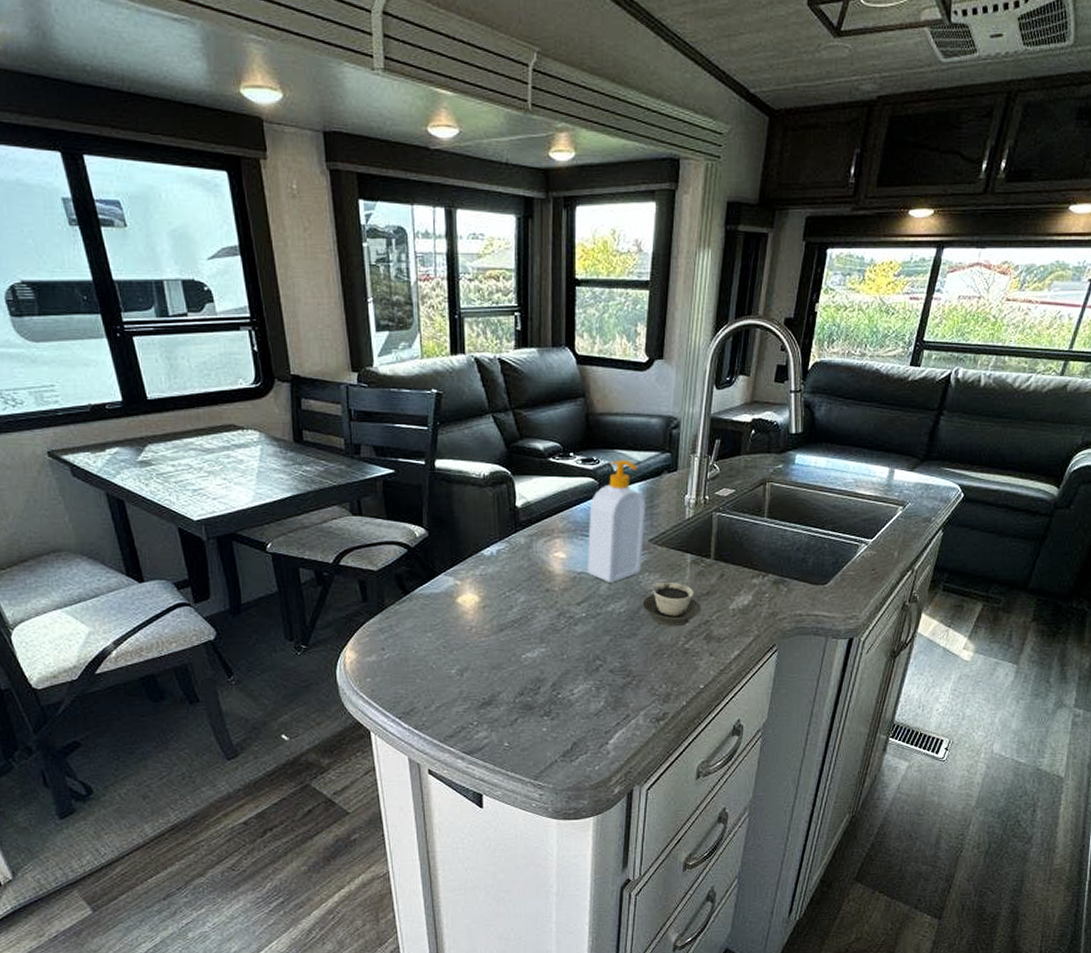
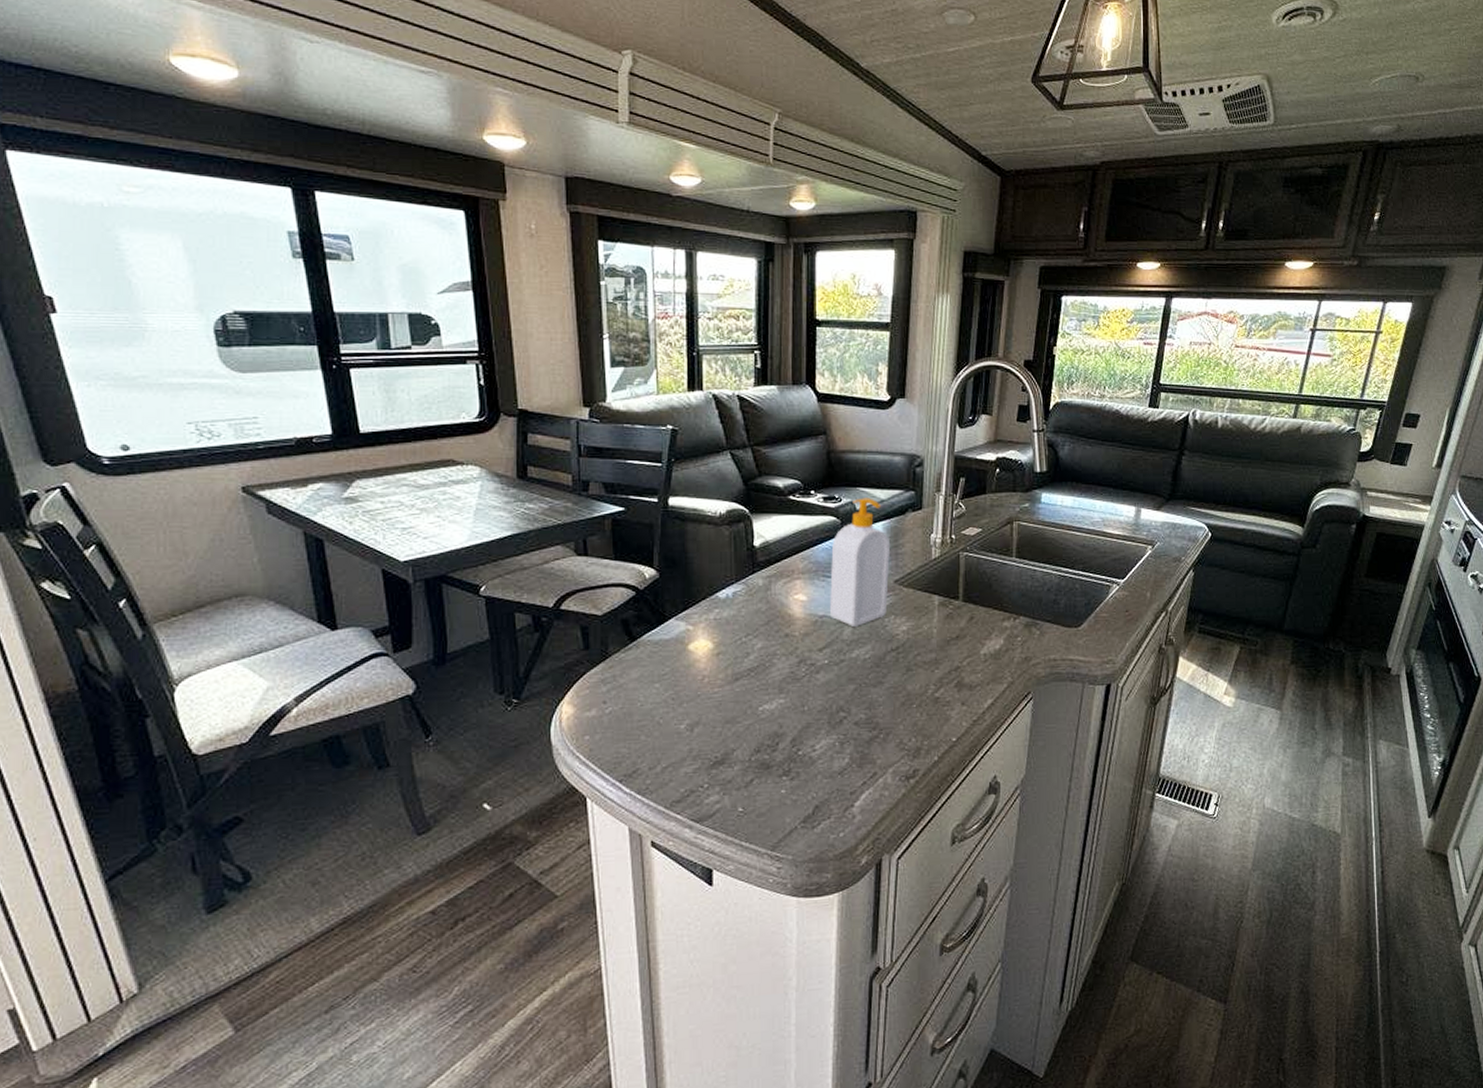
cup: present [642,582,702,627] -> none [888,626,952,674]

